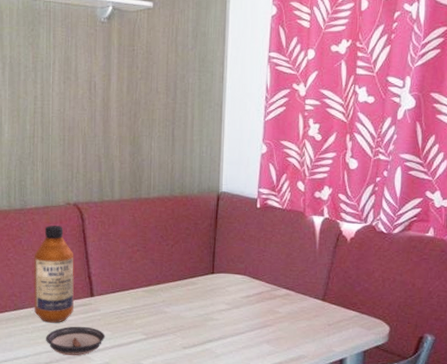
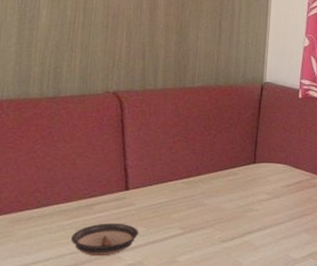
bottle: present [33,225,74,323] -> none [60,114,110,220]

